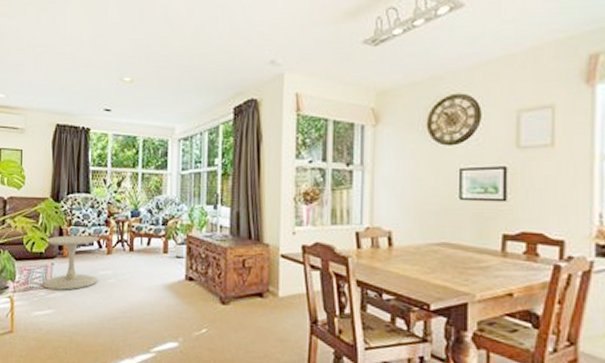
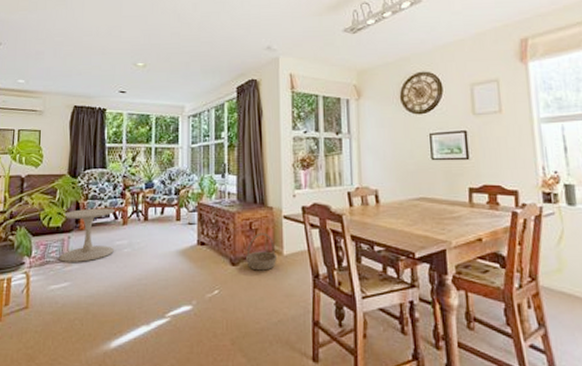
basket: none [237,271,272,312] -> present [246,233,278,271]

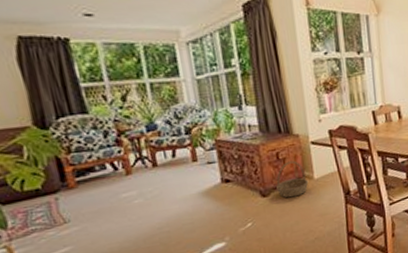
side table: present [59,208,115,262] -> none [41,159,121,227]

